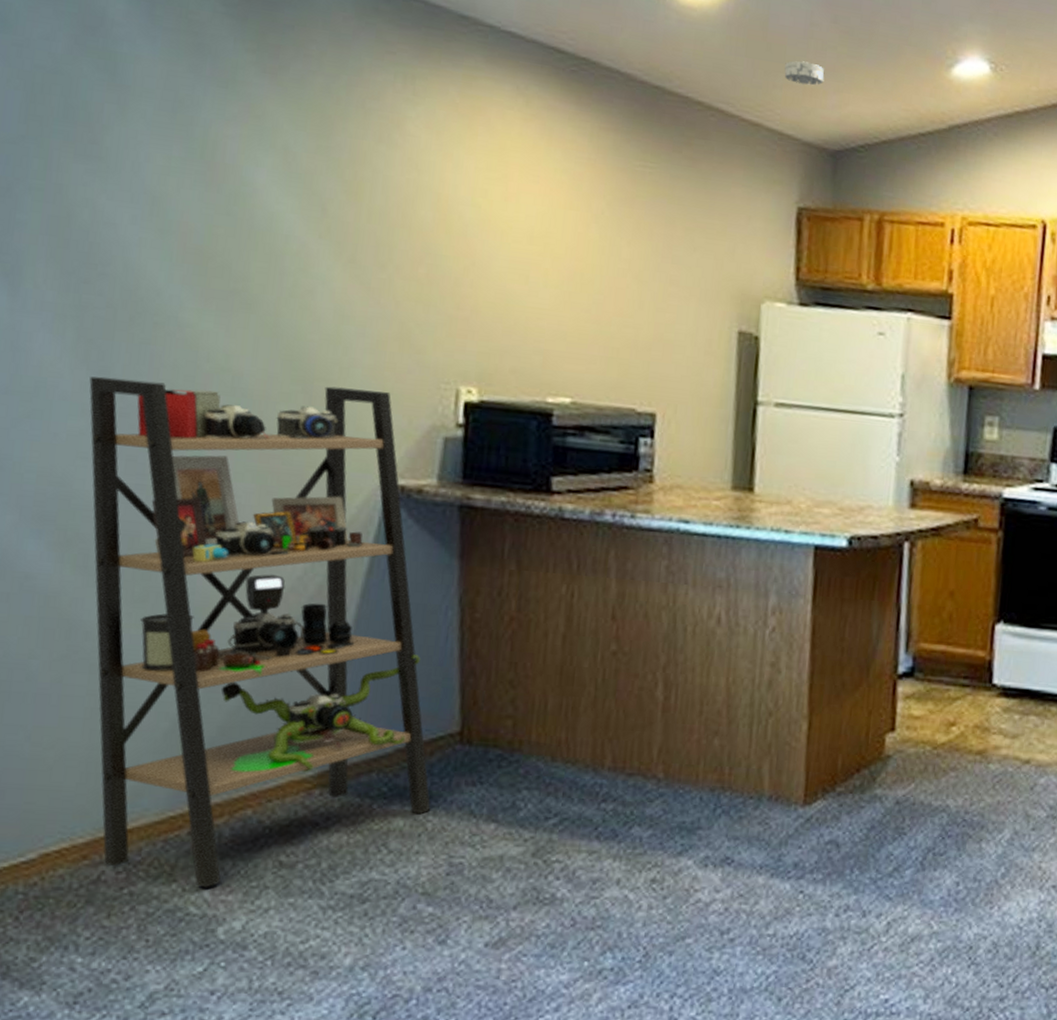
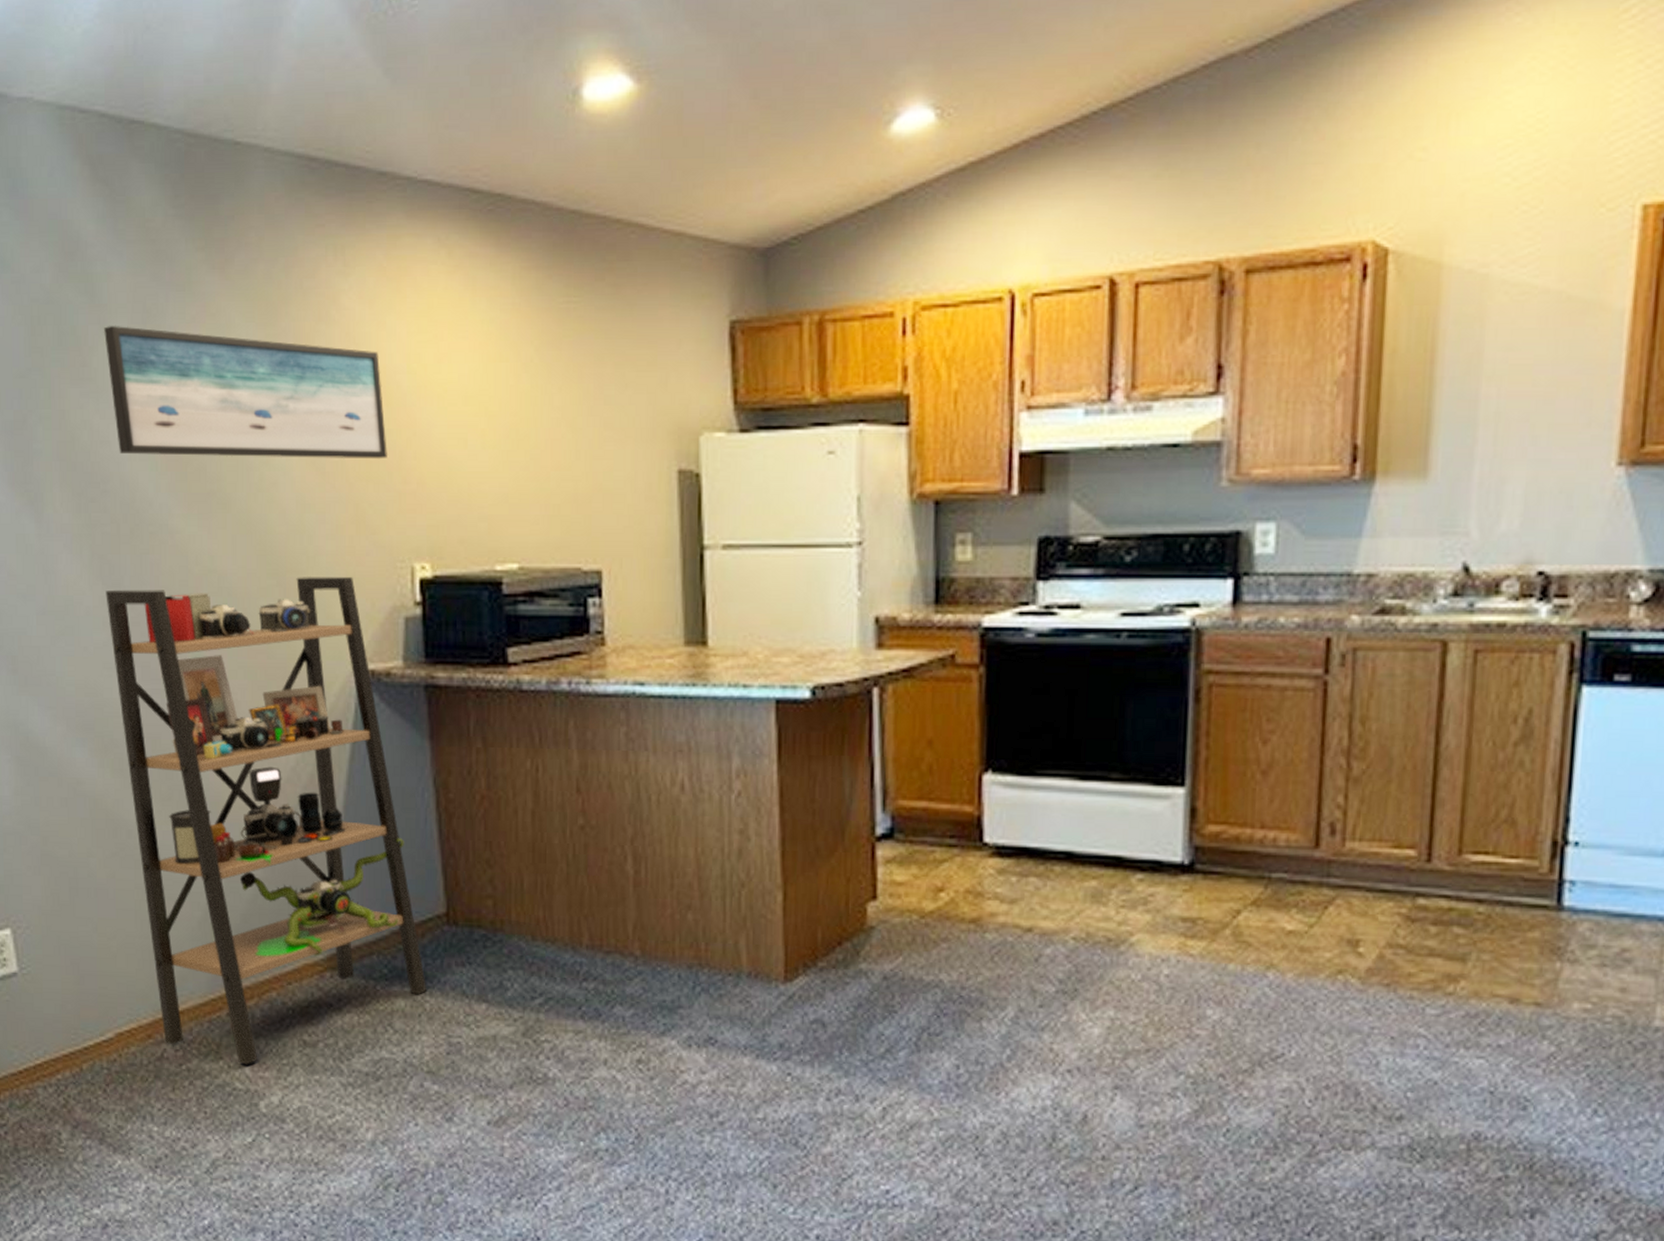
wall art: none [123,107,443,283] -> present [104,325,387,459]
smoke detector: present [784,61,824,86] -> none [704,150,748,178]

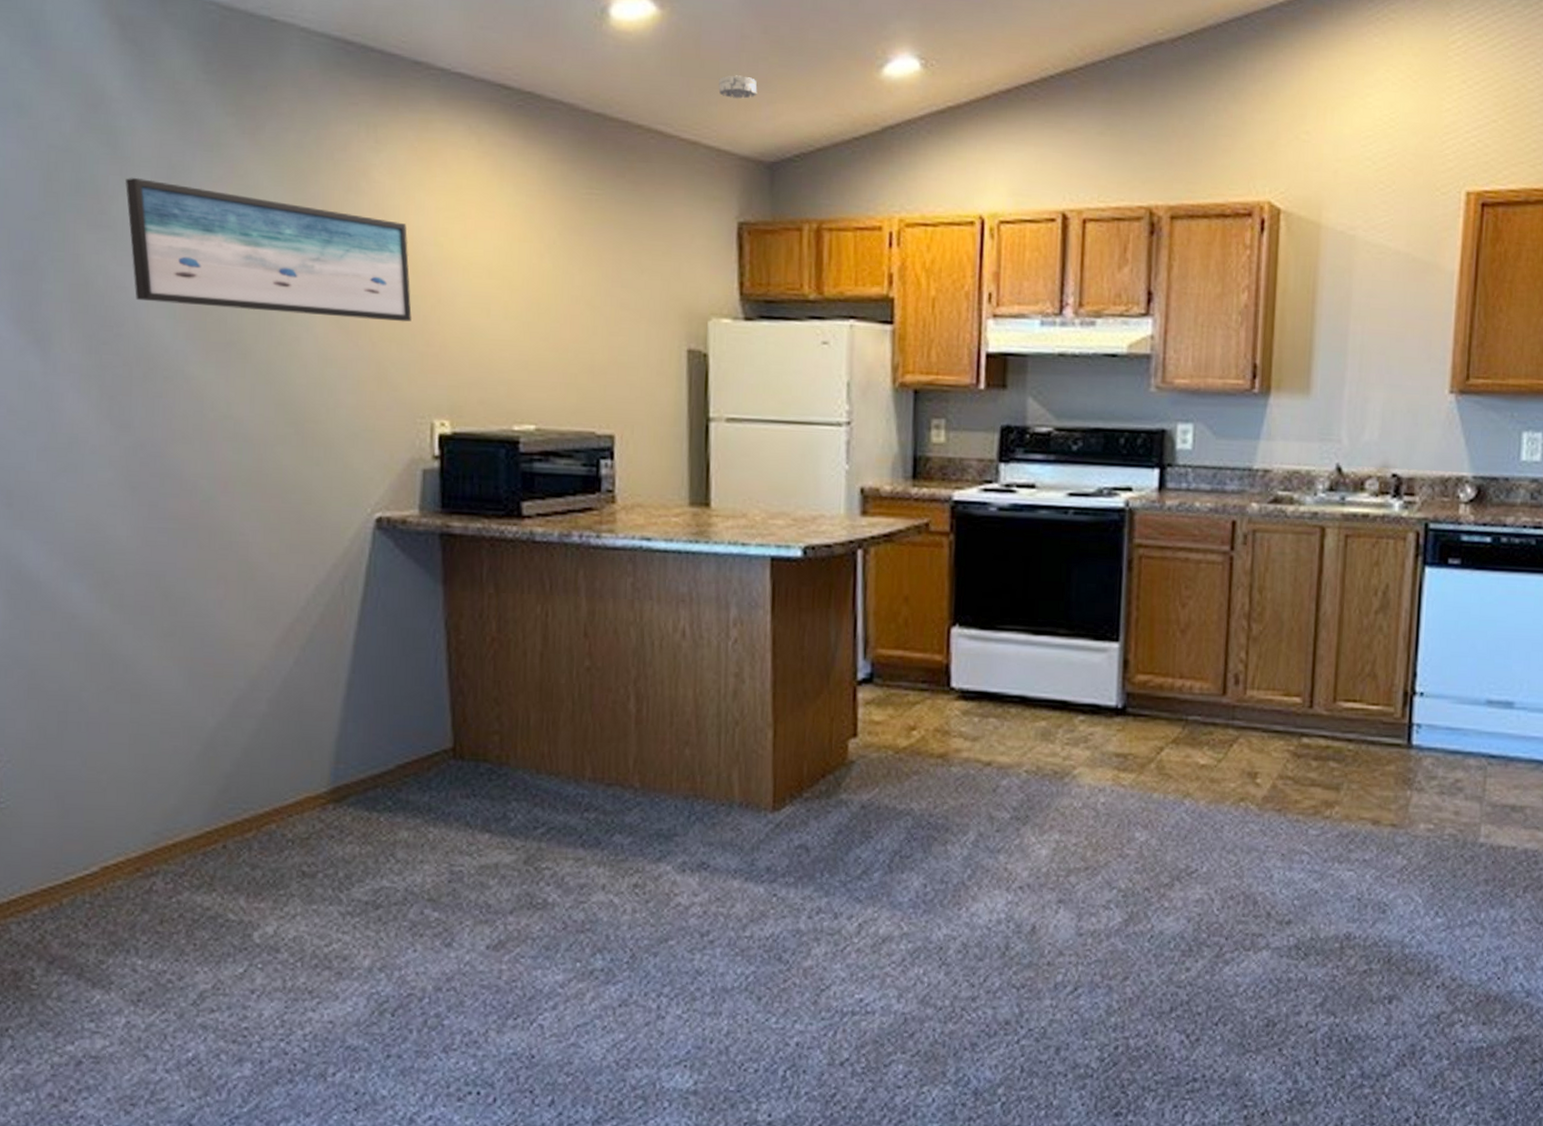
shelving unit: present [105,577,427,1065] -> none [113,427,431,897]
smoke detector: none [704,150,748,178] -> present [718,75,757,99]

